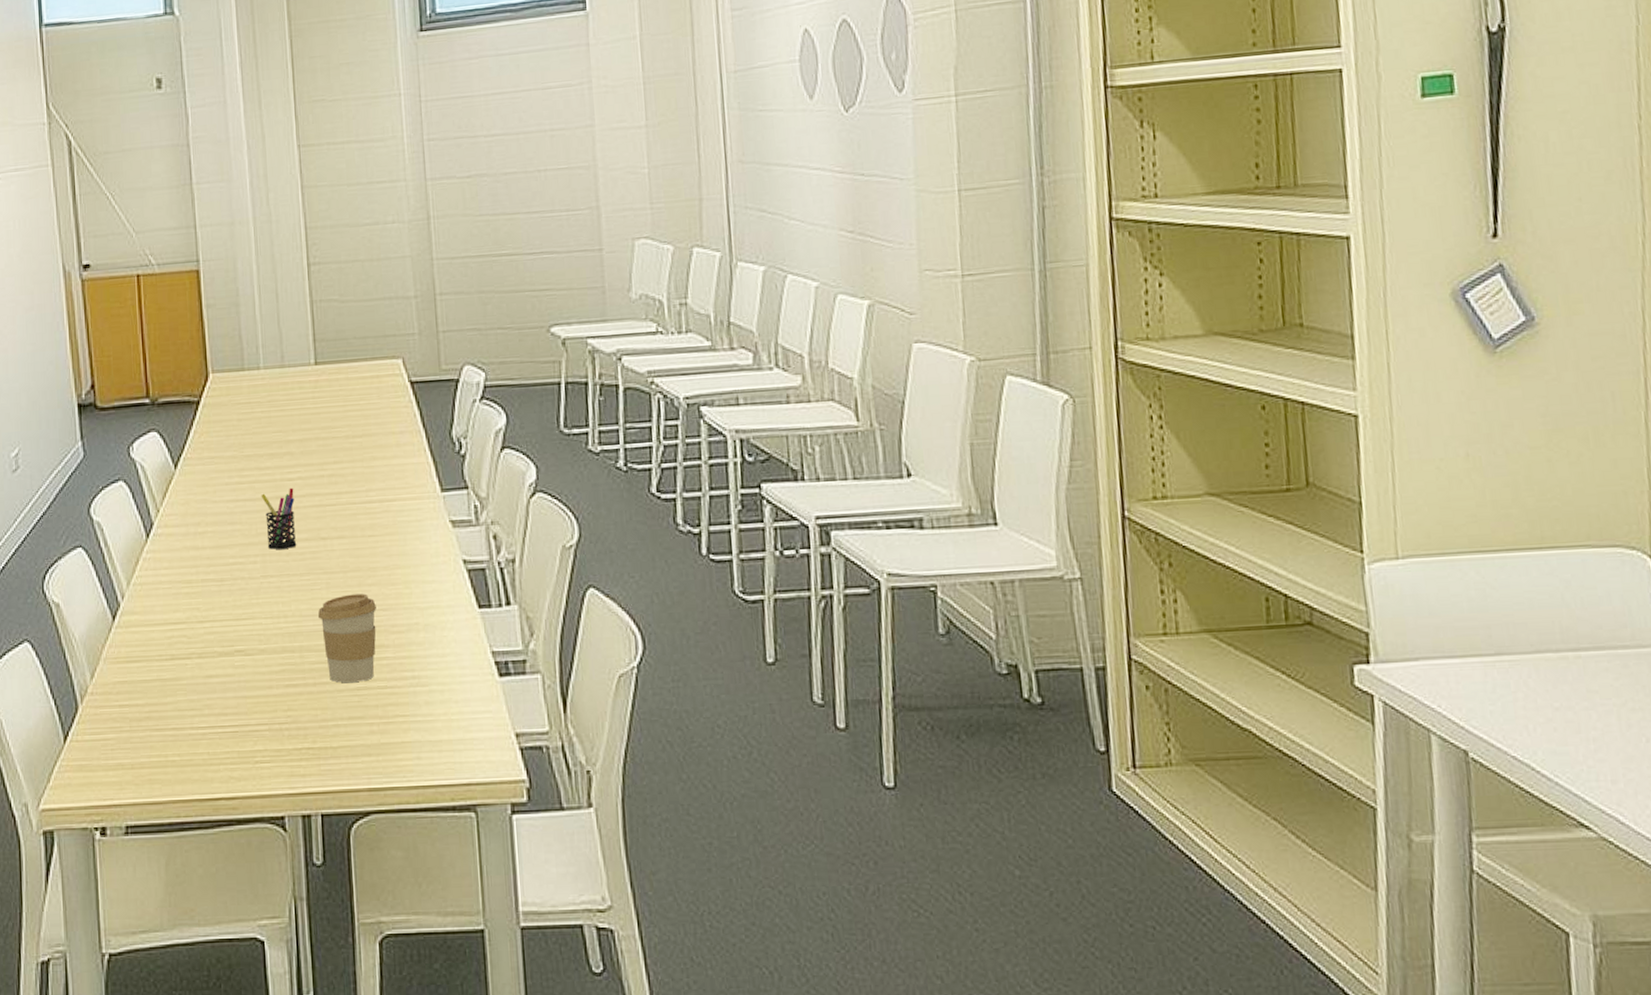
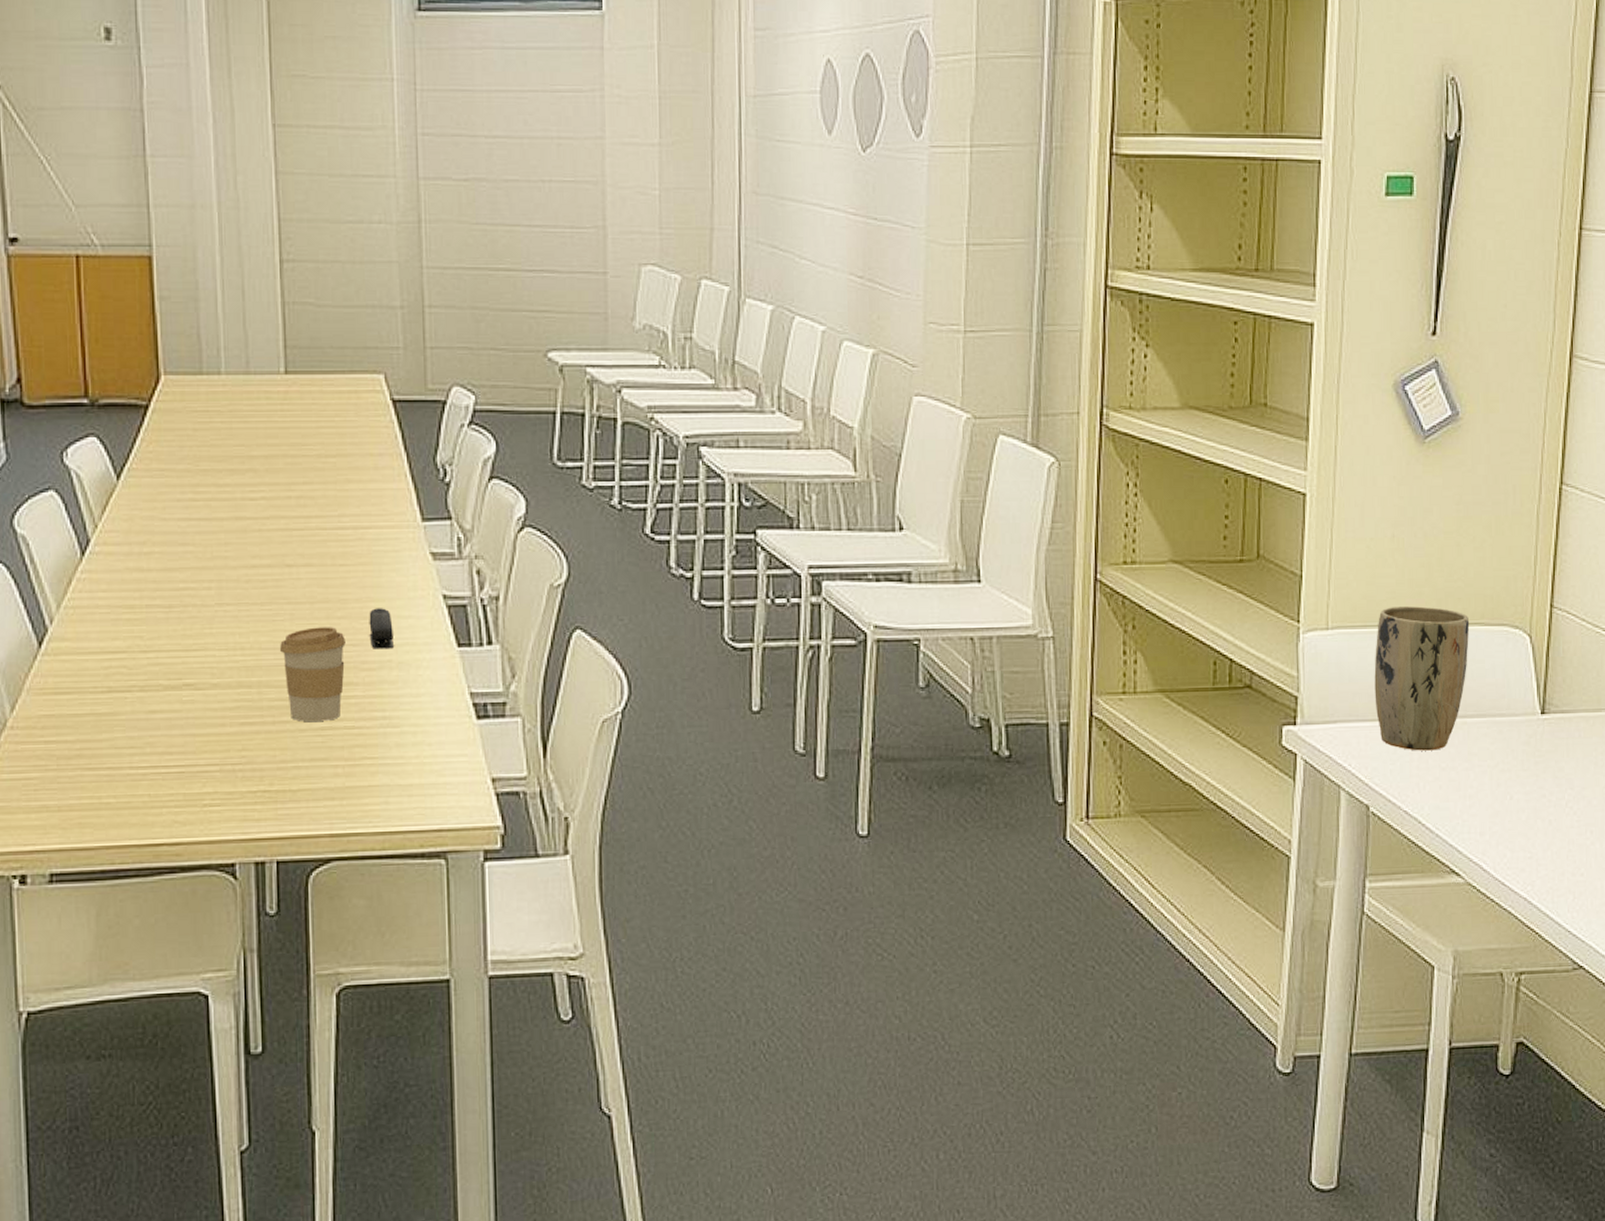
pen holder: present [261,487,297,549] -> none [218,508,258,575]
stapler: none [396,574,420,613] -> present [369,608,394,649]
plant pot: none [1457,529,1575,689] -> present [1374,605,1470,751]

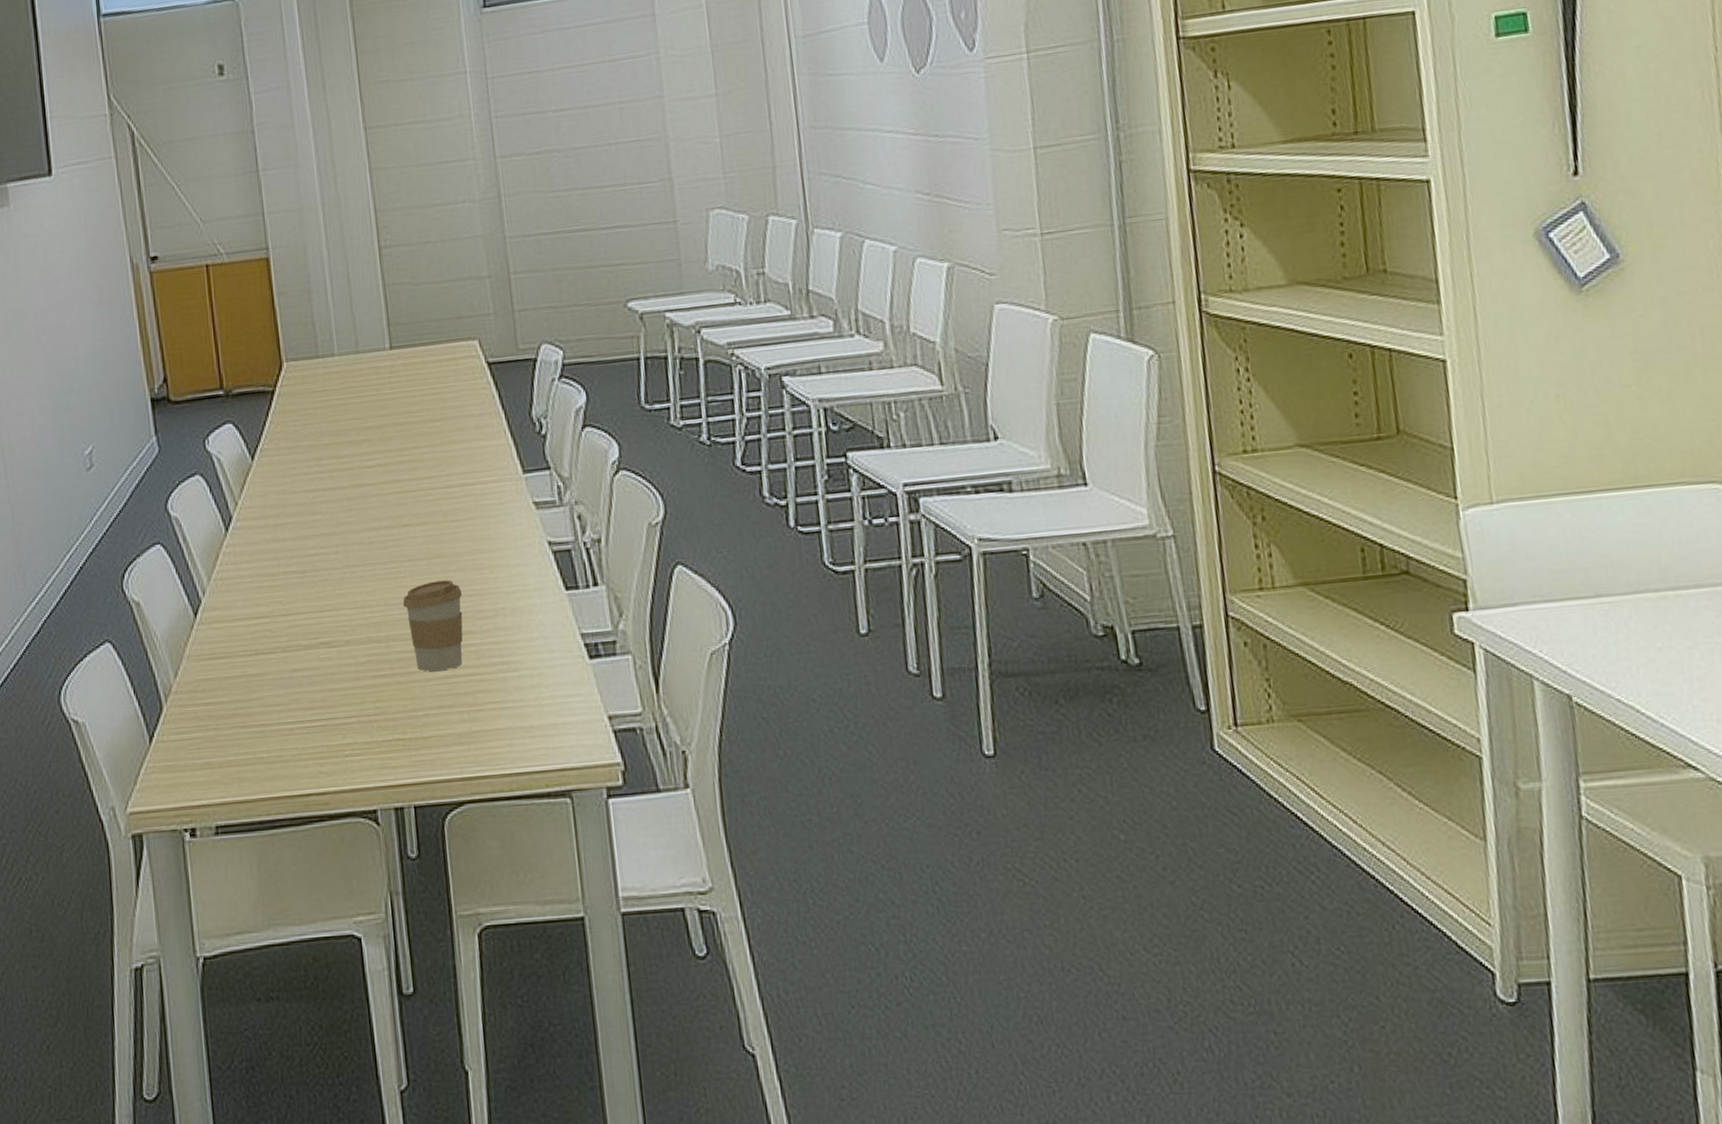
stapler: present [369,608,394,649] -> none [481,558,506,598]
plant pot: present [1374,605,1470,751] -> none [1552,469,1673,631]

